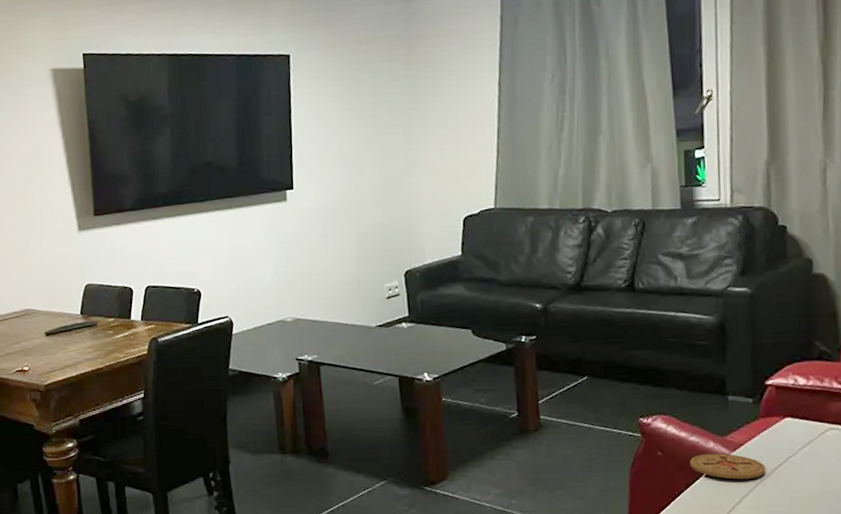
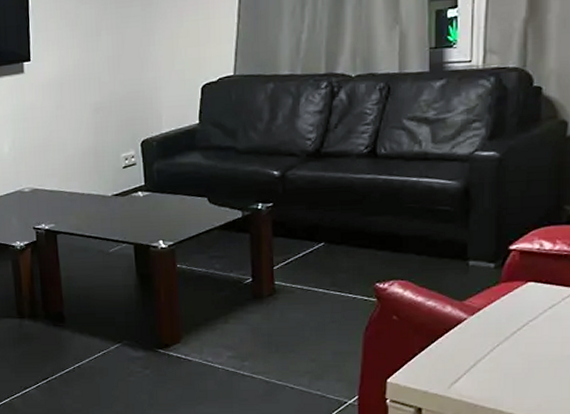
coaster: present [690,453,766,480] -> none [426,317,504,343]

